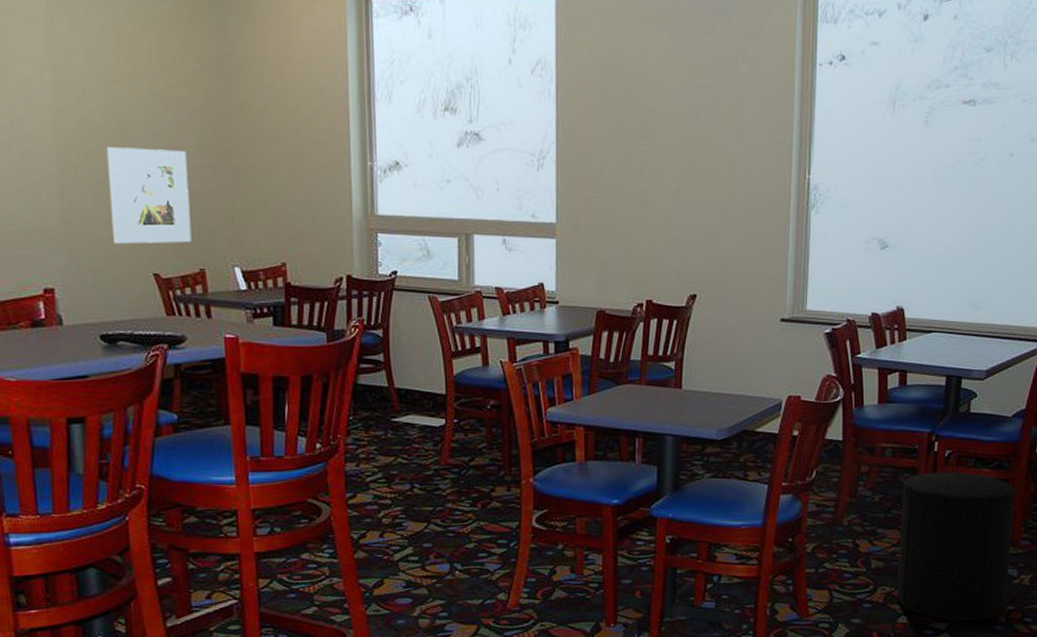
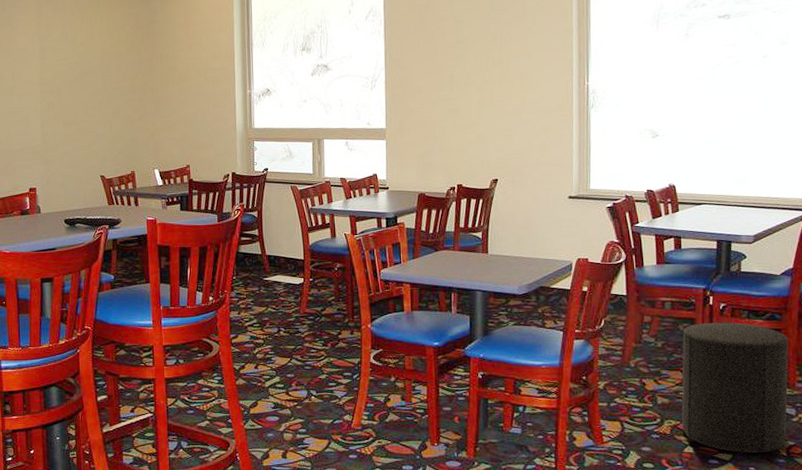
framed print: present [106,147,192,243] -> none [72,89,126,155]

